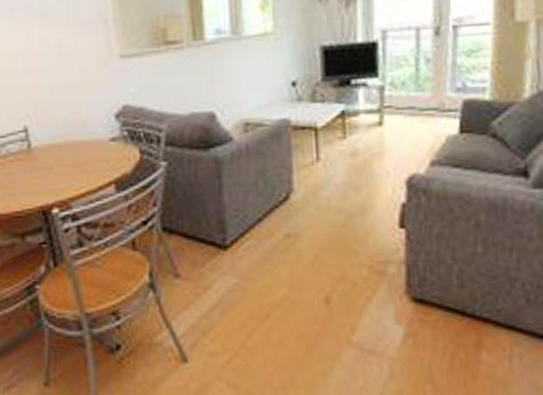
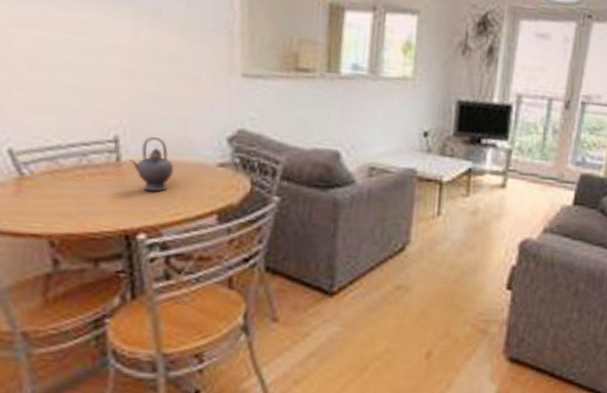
teapot: none [38,123,75,171] -> present [129,137,175,192]

